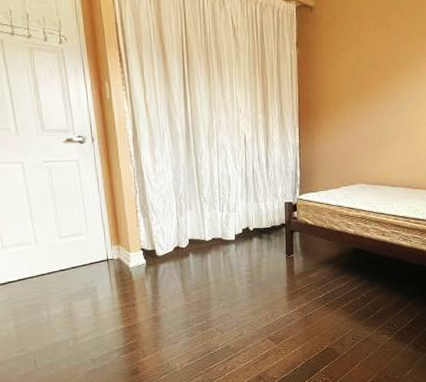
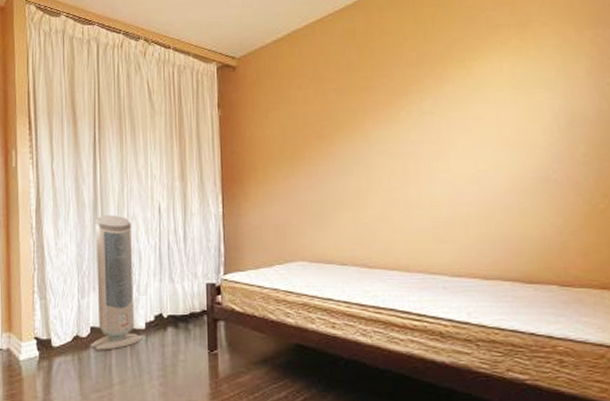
air purifier: none [189,144,233,258] -> present [90,215,142,350]

